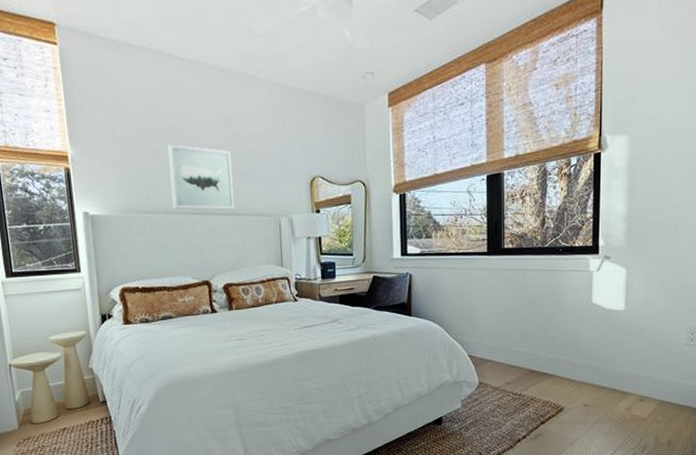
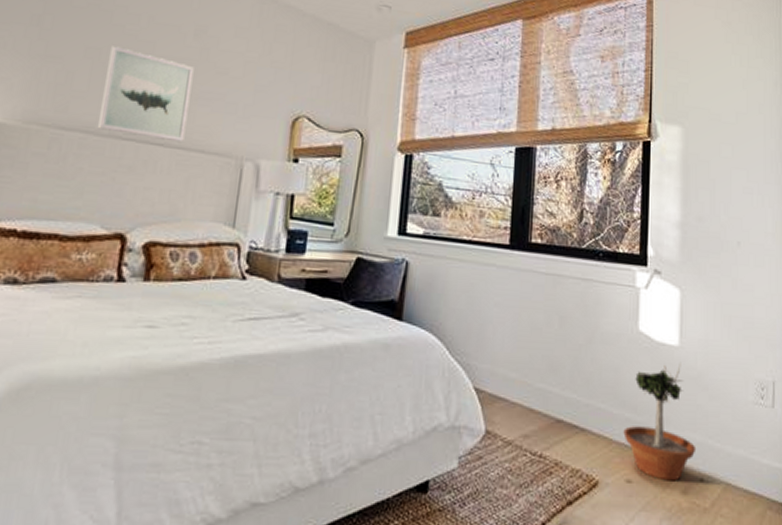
potted tree: none [581,322,638,403] -> present [623,363,697,481]

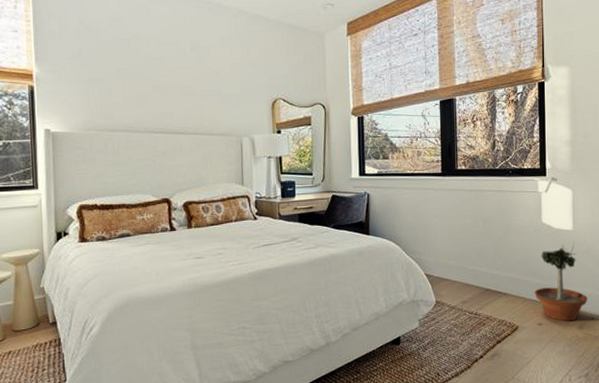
wall art: present [98,46,194,143] -> none [134,65,197,130]

